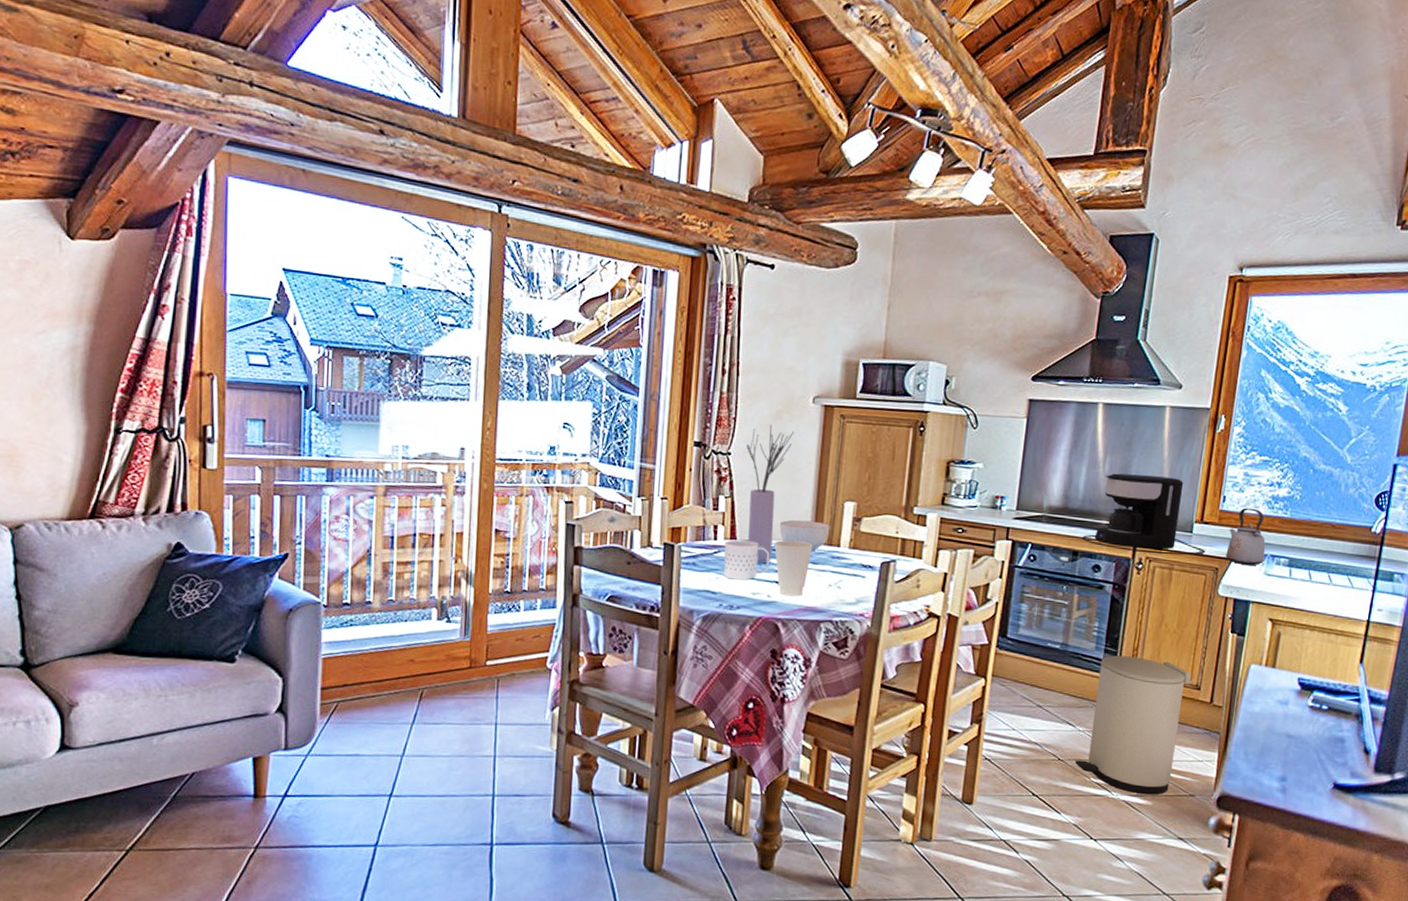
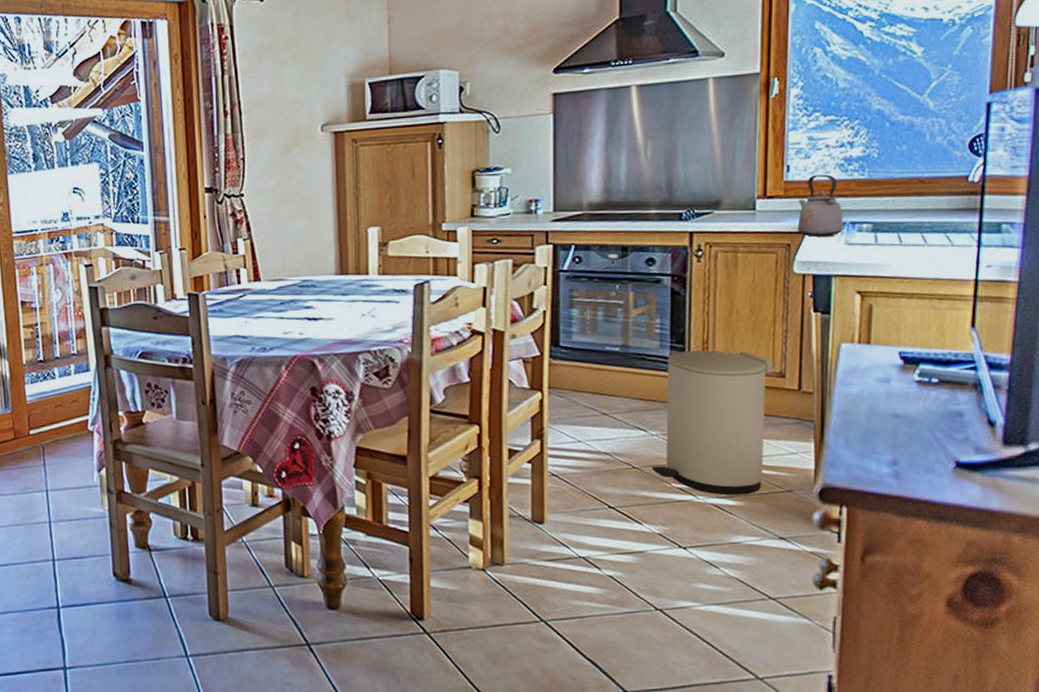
mug: present [723,540,770,580] -> none [249,280,298,322]
vase: present [746,425,795,564] -> none [259,160,307,302]
cup: present [774,540,813,597] -> none [300,273,341,332]
bowl: present [779,520,831,552] -> none [302,251,356,283]
coffee maker: present [1081,473,1205,555] -> none [630,153,773,239]

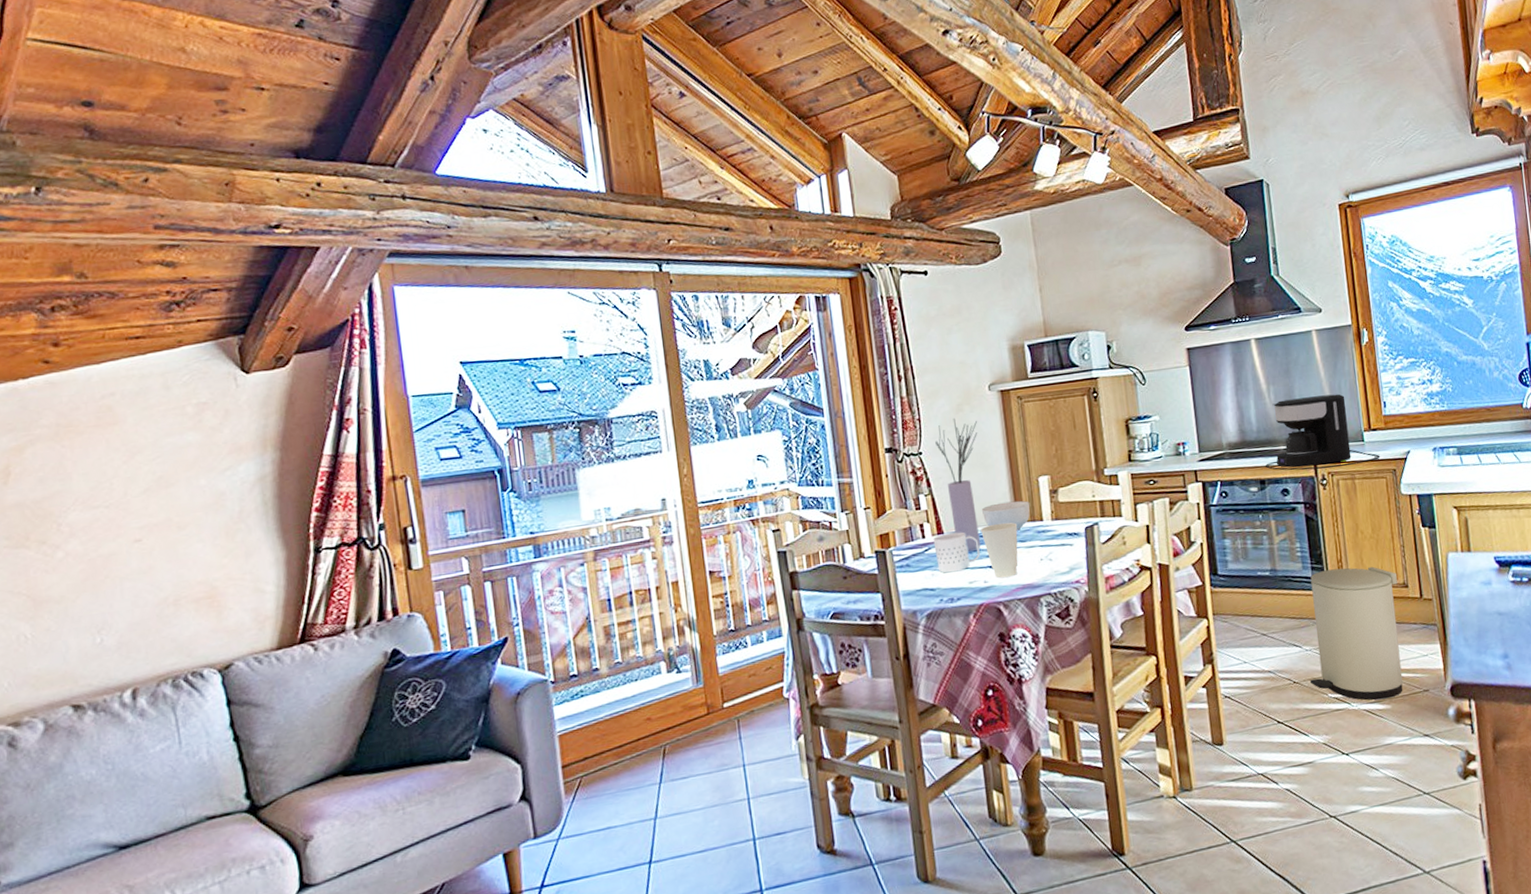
mug: none [249,280,298,322] -> present [933,532,980,573]
vase: none [259,160,307,302] -> present [935,419,981,553]
cup: none [300,273,341,332] -> present [981,522,1018,579]
bowl: none [302,251,356,283] -> present [981,500,1030,531]
coffee maker: none [630,153,773,239] -> present [1265,394,1380,471]
kettle: present [797,174,843,237] -> none [1396,407,1435,462]

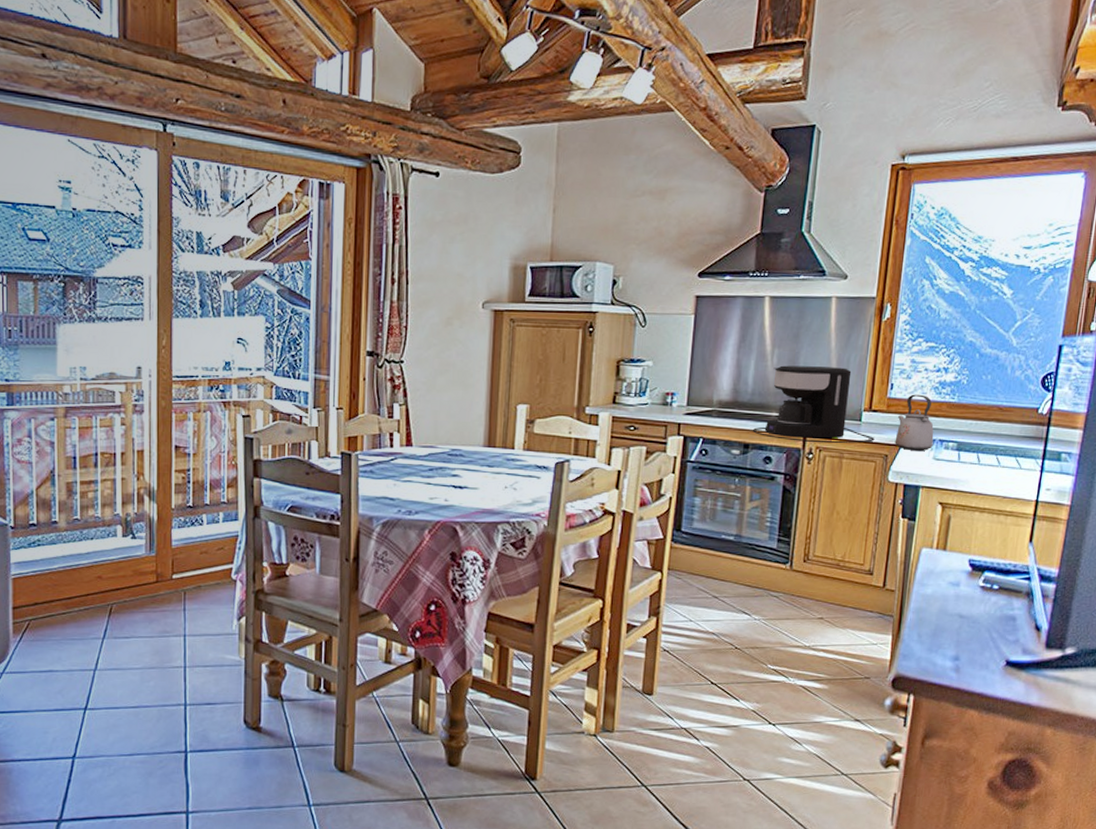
mug: present [933,532,980,573] -> none [400,446,446,486]
vase: present [935,419,981,553] -> none [419,332,466,469]
bowl: present [981,500,1030,531] -> none [454,424,504,455]
cup: present [981,522,1018,579] -> none [450,444,488,500]
pedal bin: present [1309,566,1403,700] -> none [751,544,864,679]
kettle: none [1396,407,1435,462] -> present [894,394,934,451]

